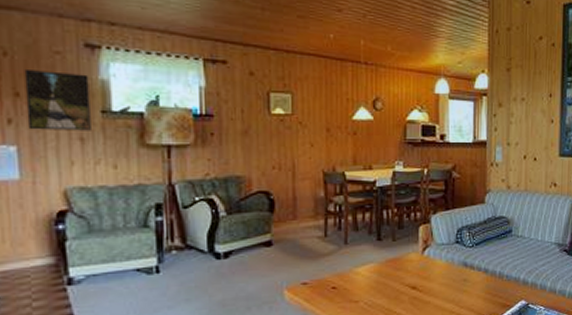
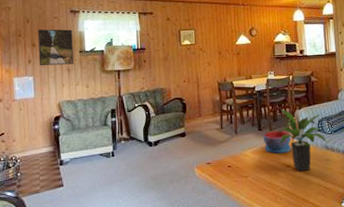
bowl: none [382,241,421,271] -> present [262,130,292,154]
potted plant: none [404,212,466,295] -> present [278,109,327,172]

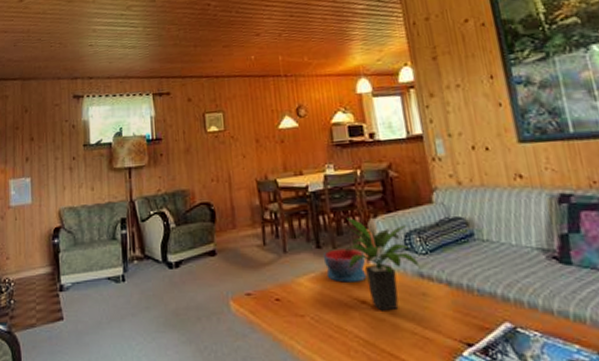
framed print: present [38,29,74,66] -> none [37,118,77,165]

